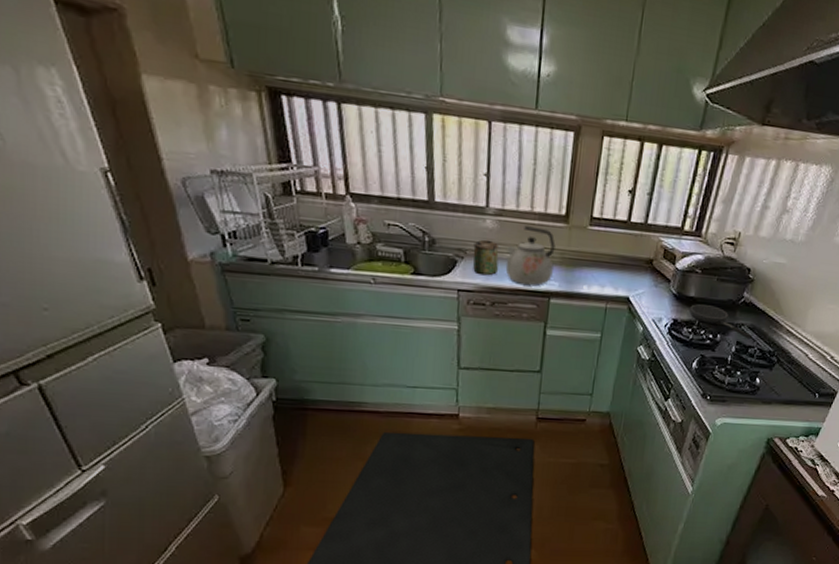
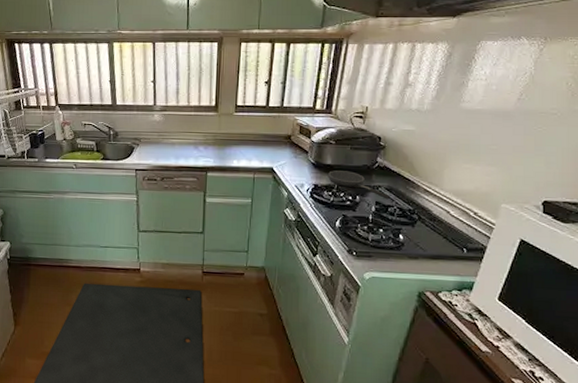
canister: present [473,239,499,276] -> none [146,129,165,157]
kettle: present [505,225,555,285] -> none [170,117,209,162]

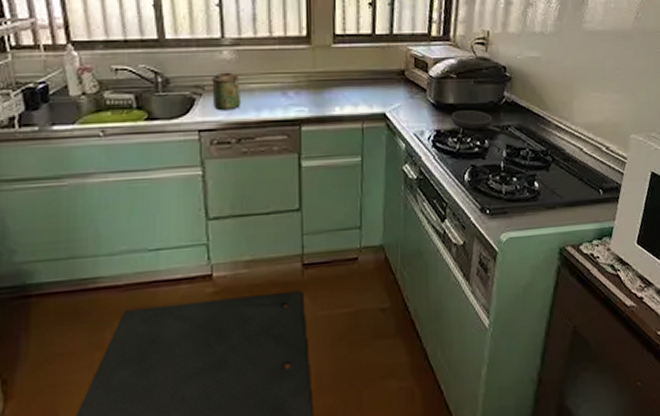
canister: none [146,129,165,157] -> present [212,72,240,111]

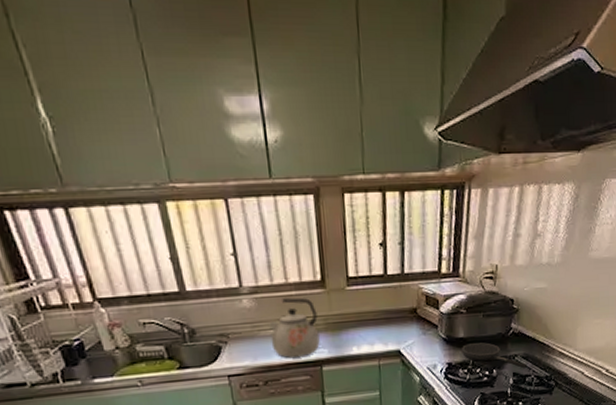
canister: present [212,72,240,111] -> none [234,319,264,357]
kettle: none [247,52,301,114] -> present [268,298,320,358]

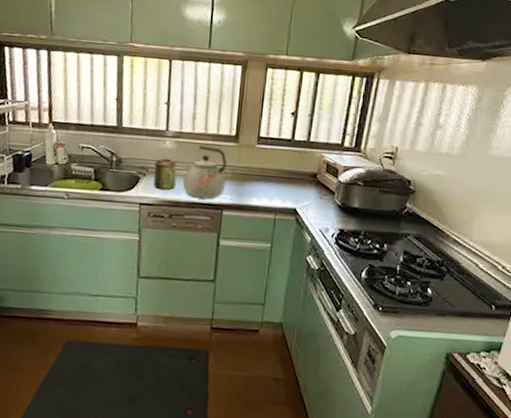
canister: none [234,319,264,357] -> present [153,158,177,191]
frying pan: present [462,342,528,369] -> none [355,215,420,249]

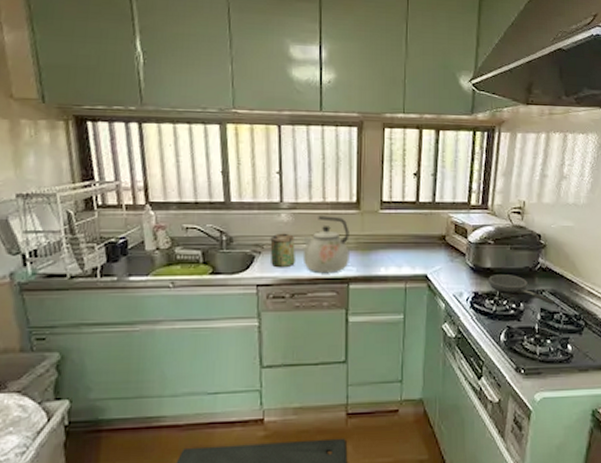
frying pan: none [355,215,420,249] -> present [489,275,556,305]

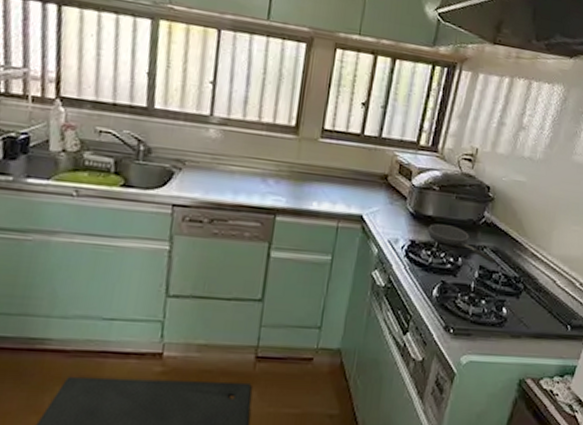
canister: present [270,233,295,268] -> none [191,149,221,189]
kettle: present [301,216,349,272] -> none [227,136,284,201]

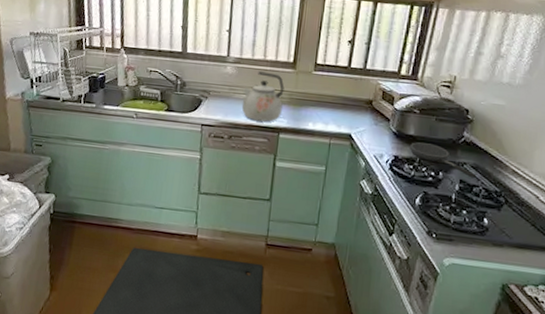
kettle: none [227,136,284,201] -> present [241,71,284,122]

